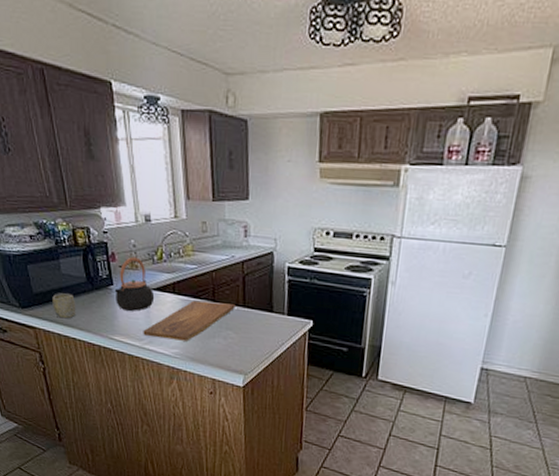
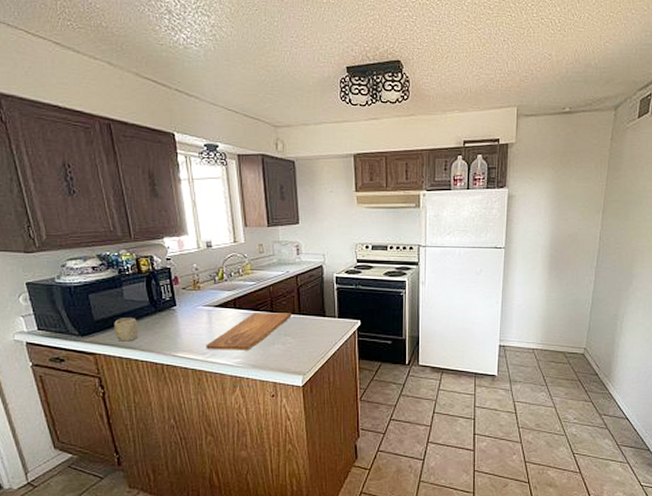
teapot: present [114,256,155,311] -> none [177,279,217,328]

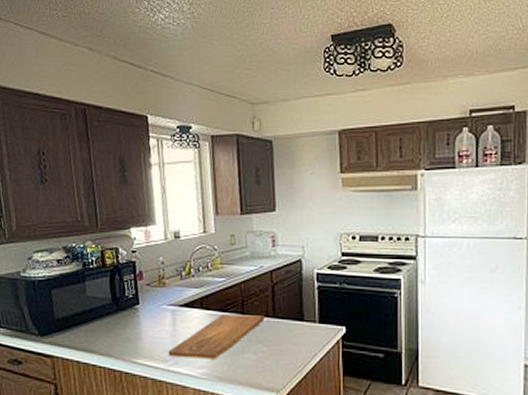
cup: present [114,318,139,342] -> none [74,317,99,344]

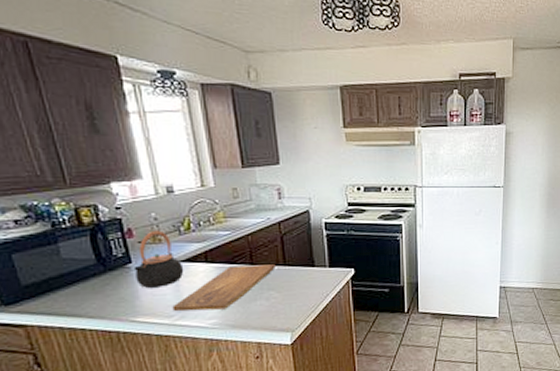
teapot: none [140,274,182,330] -> present [133,230,184,288]

